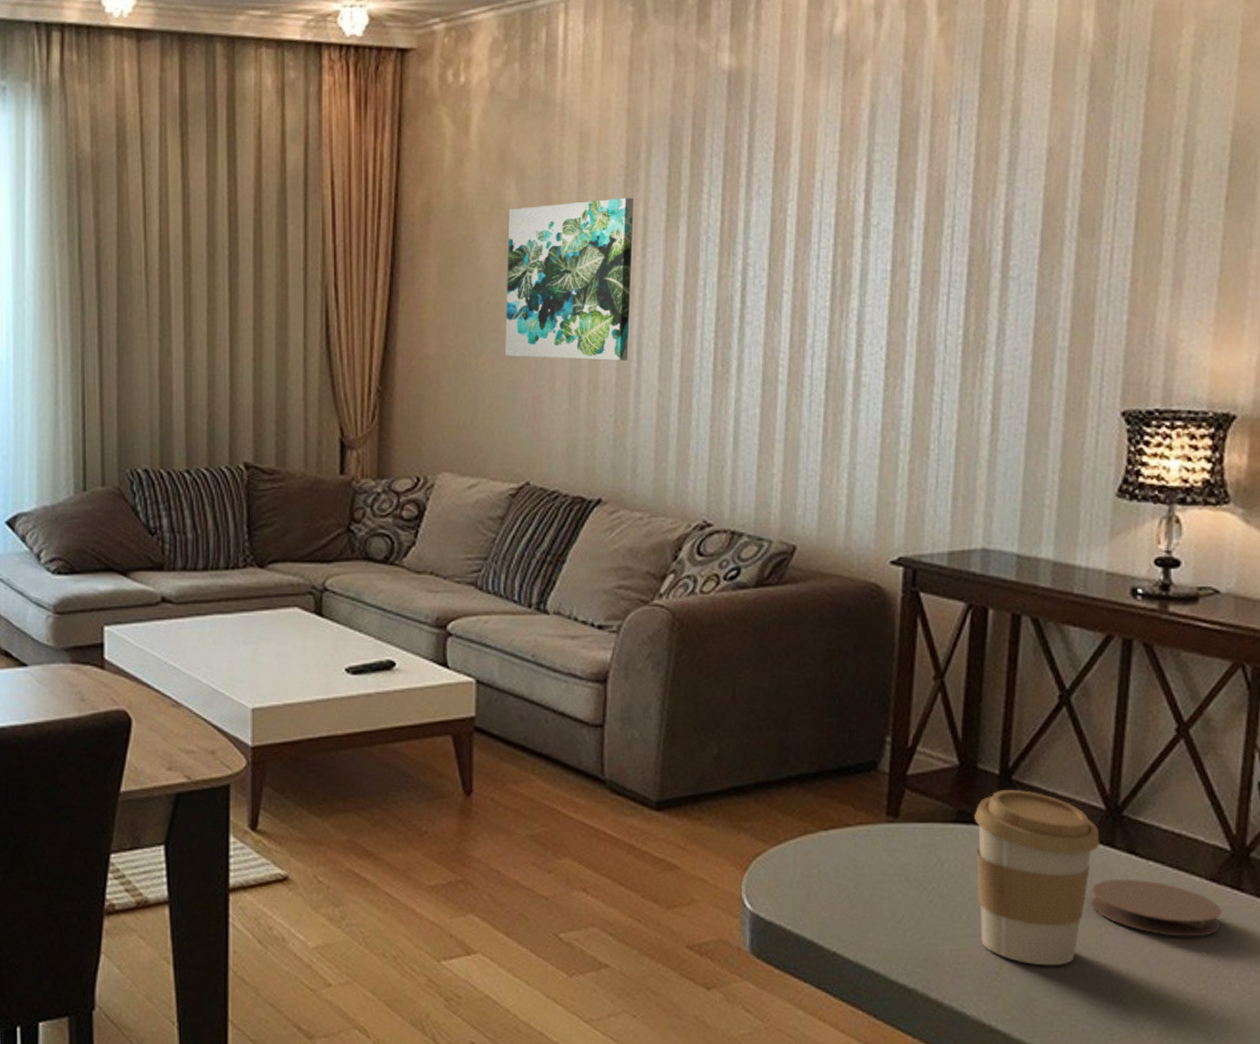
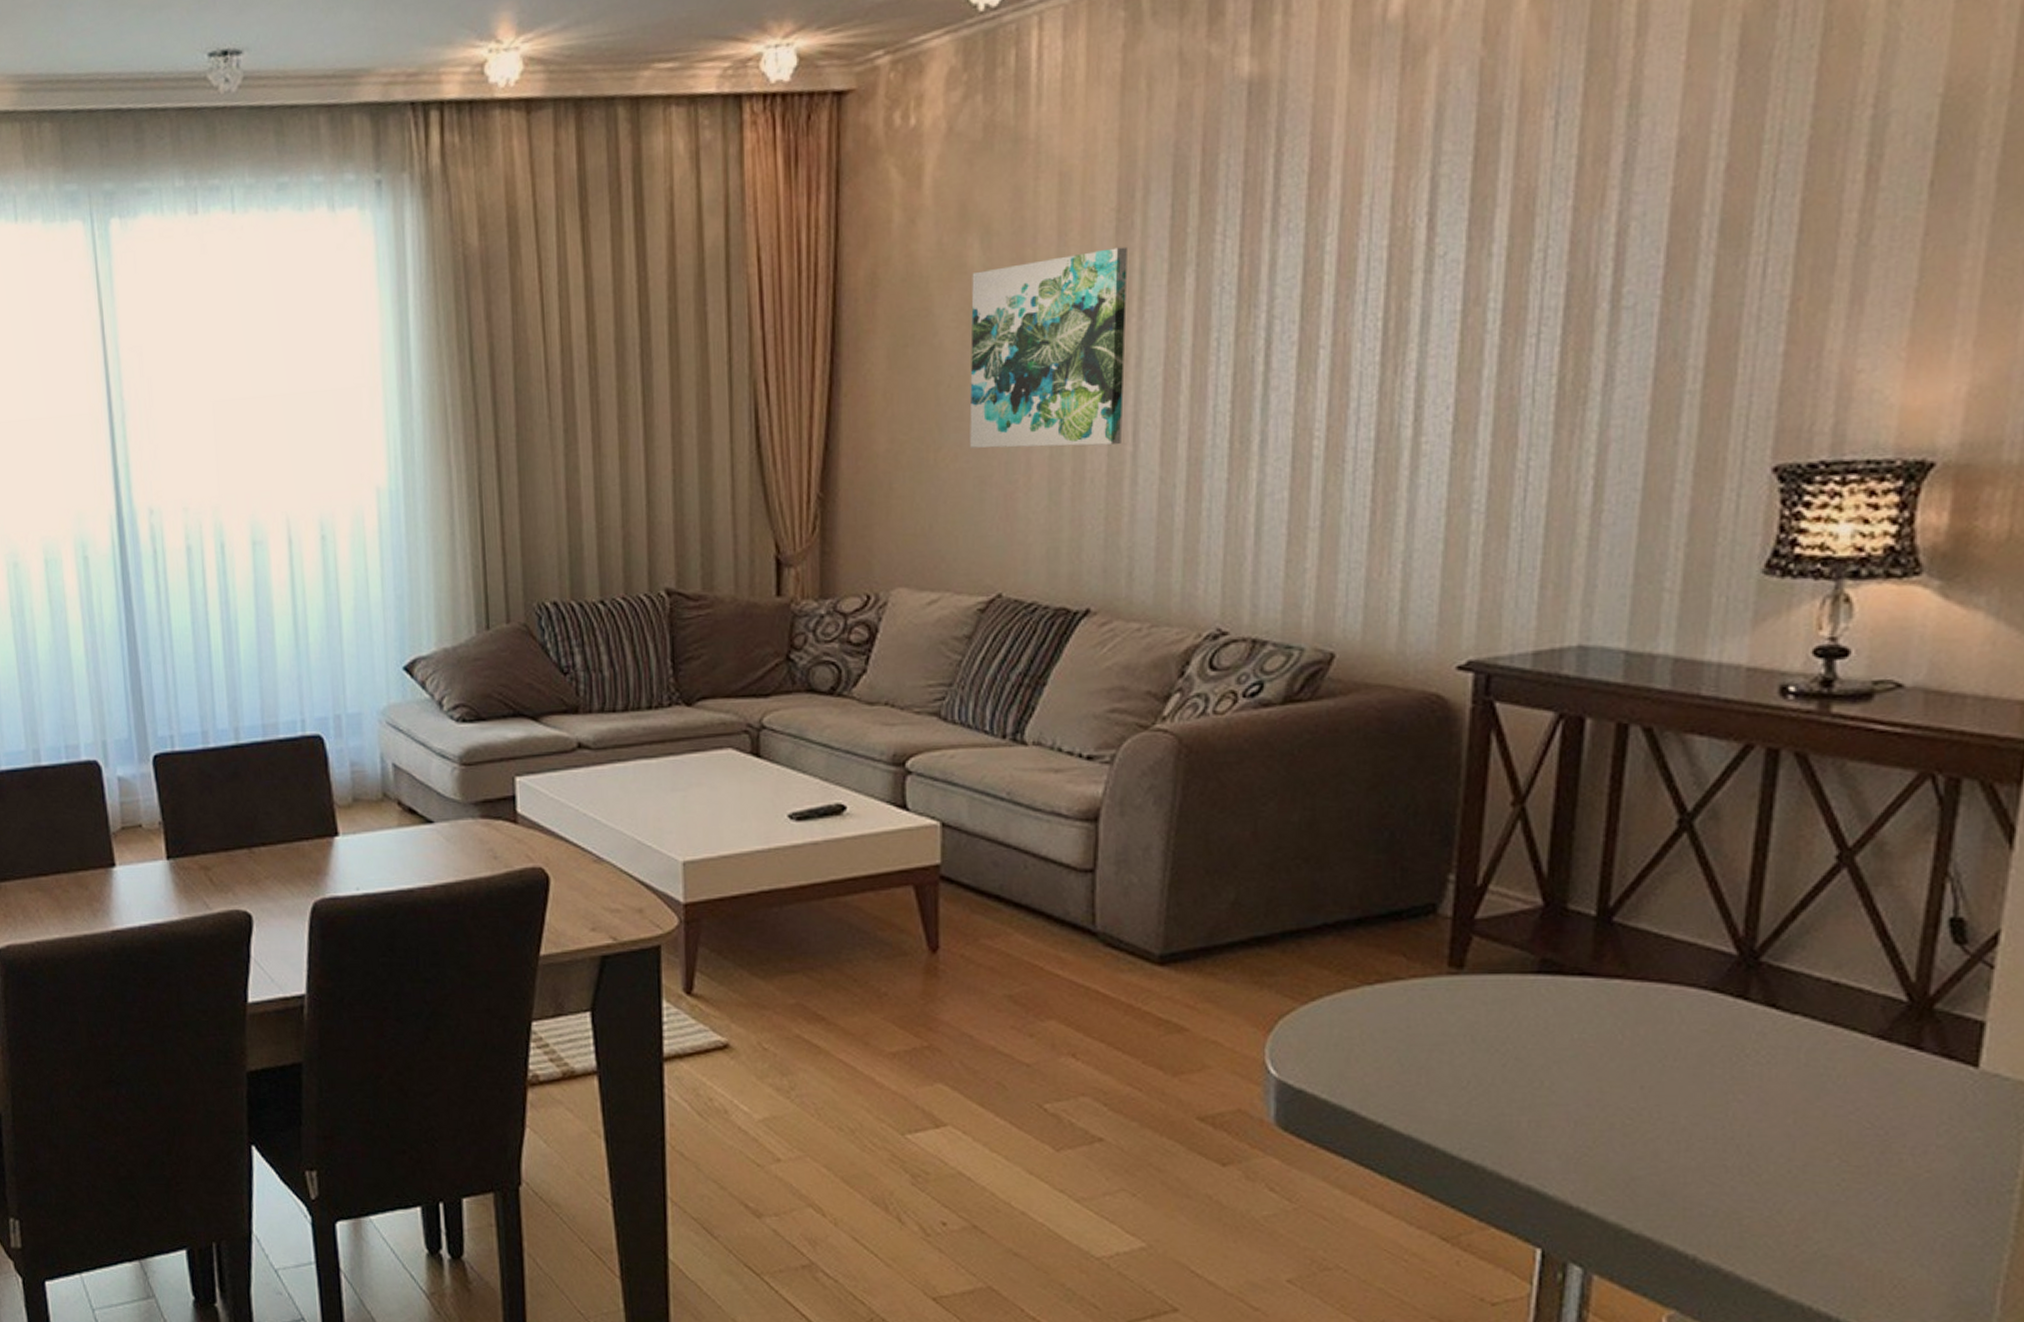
coffee cup: present [974,790,1100,966] -> none [1562,934,1729,1140]
coaster: present [1090,879,1222,937] -> none [1714,1037,1893,1105]

